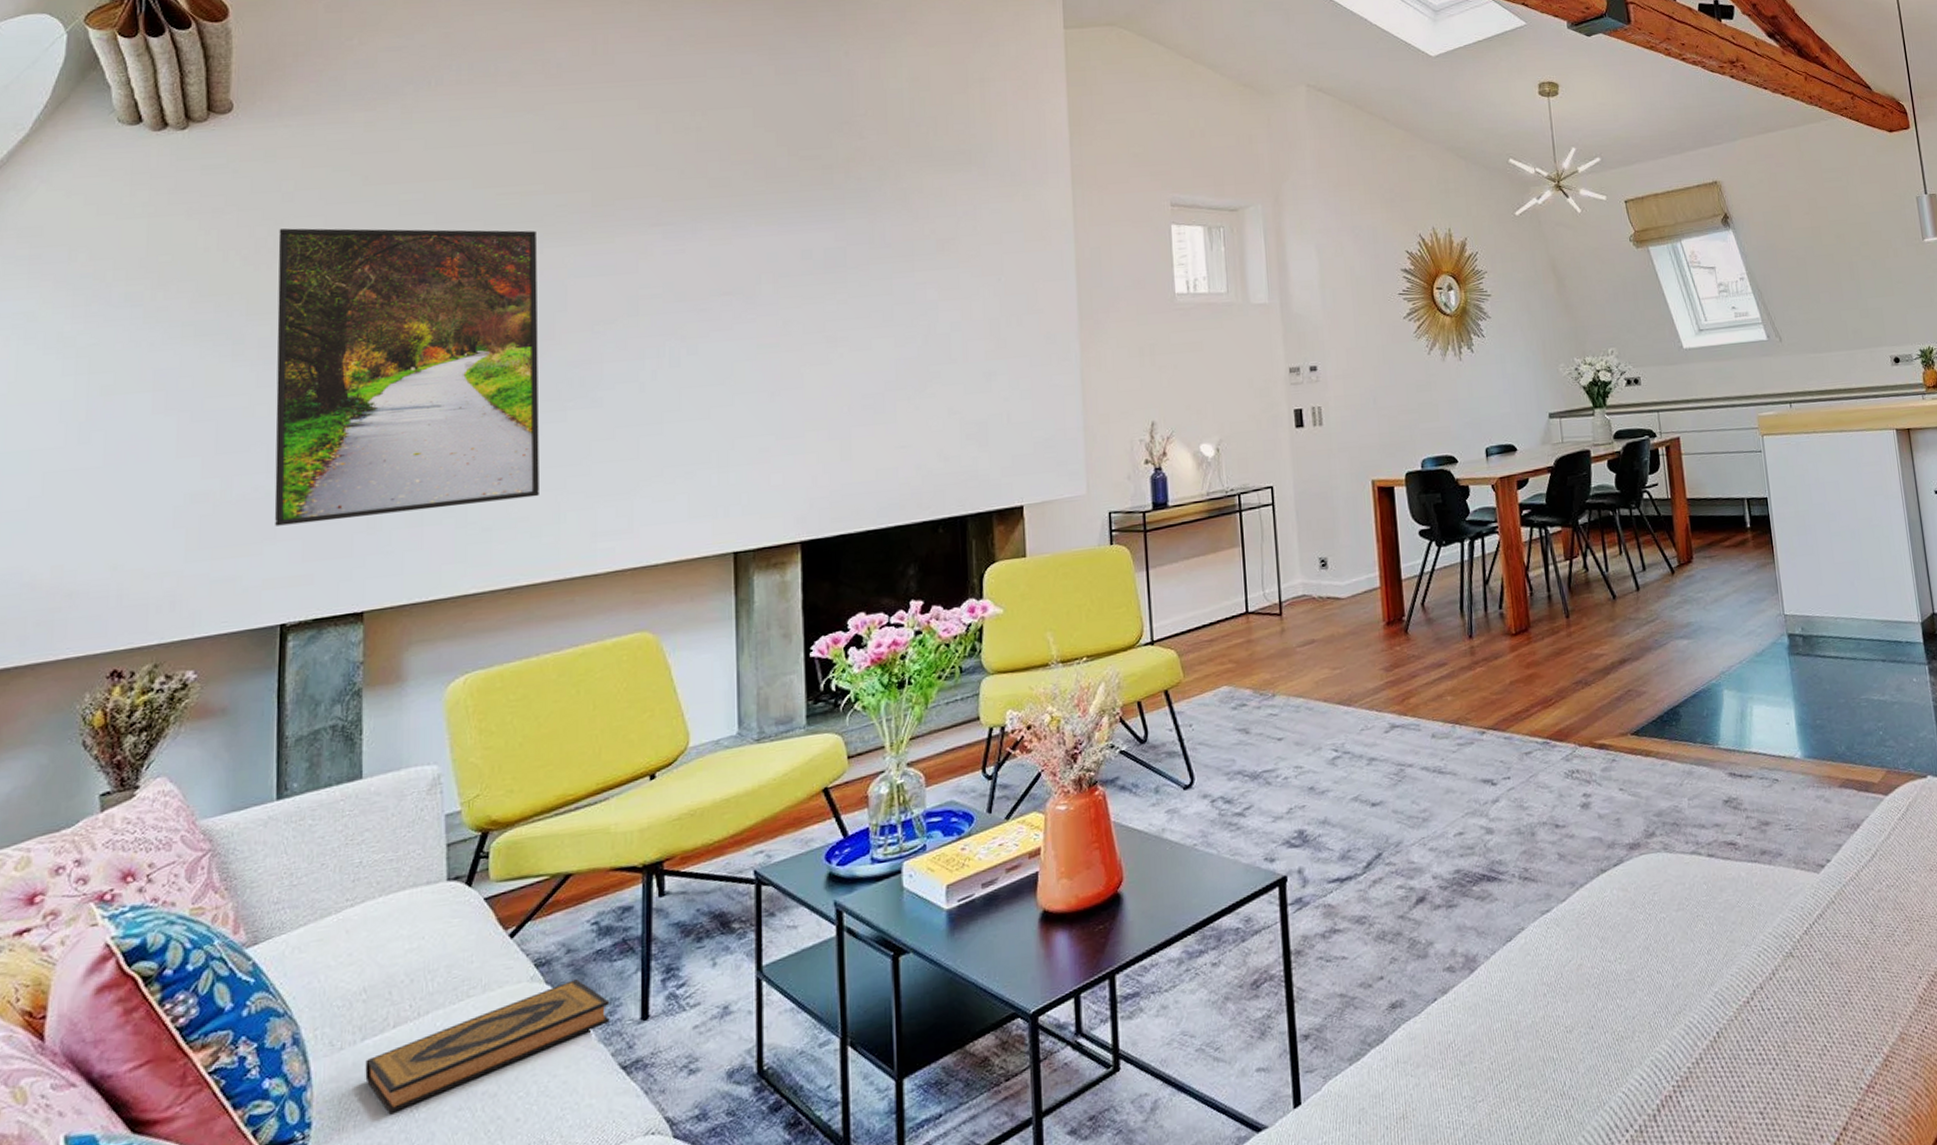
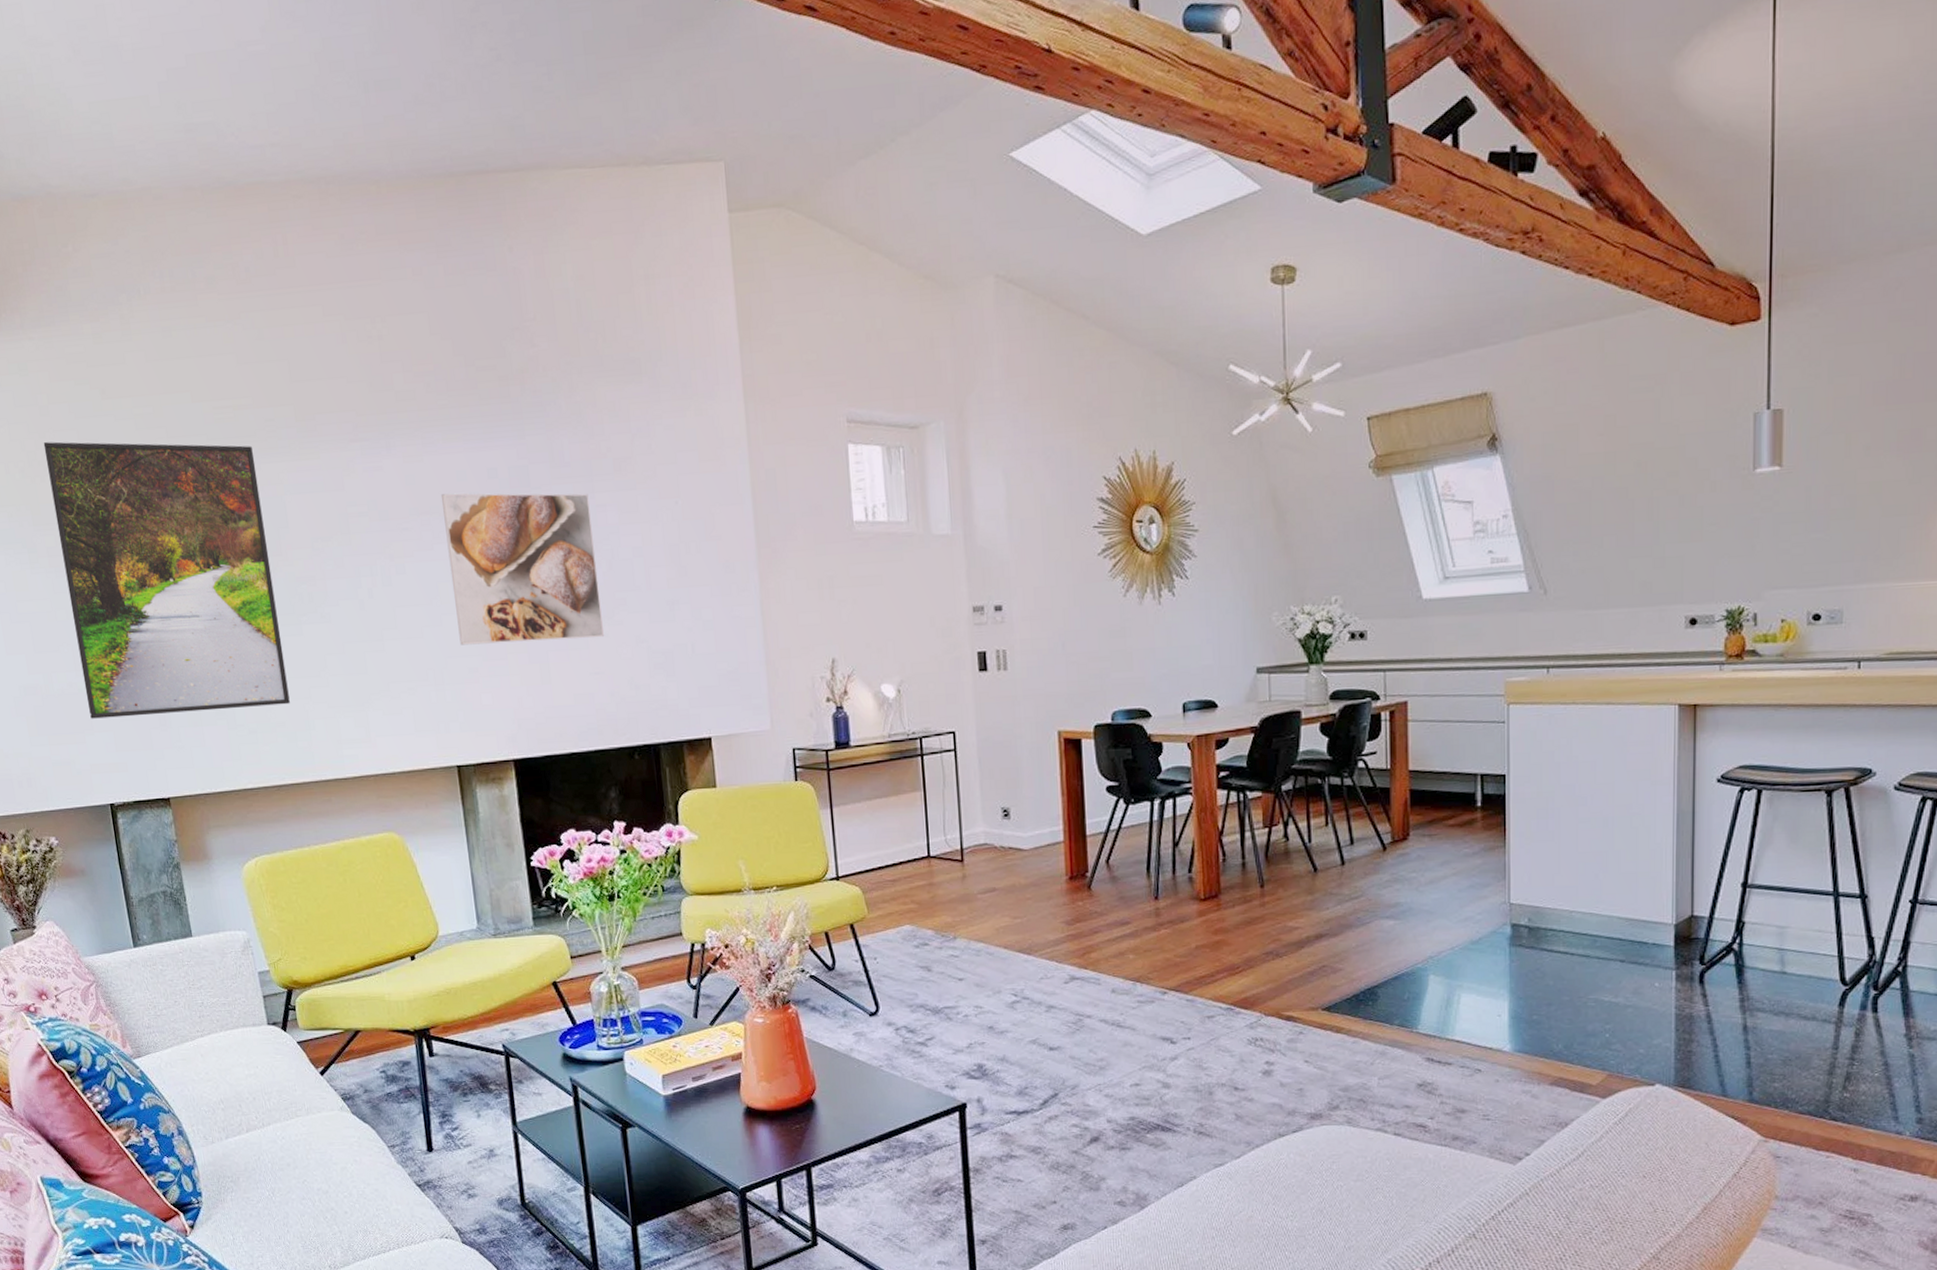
hardback book: present [365,979,610,1114] -> none [231,1114,404,1194]
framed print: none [747,272,915,425] -> present [440,493,605,645]

